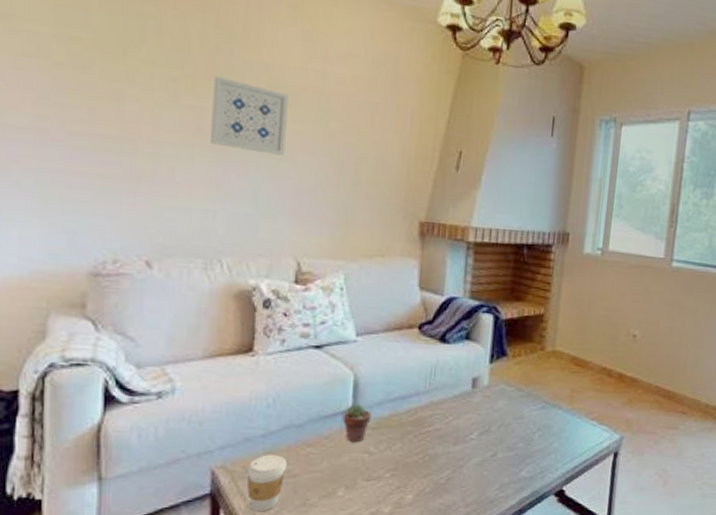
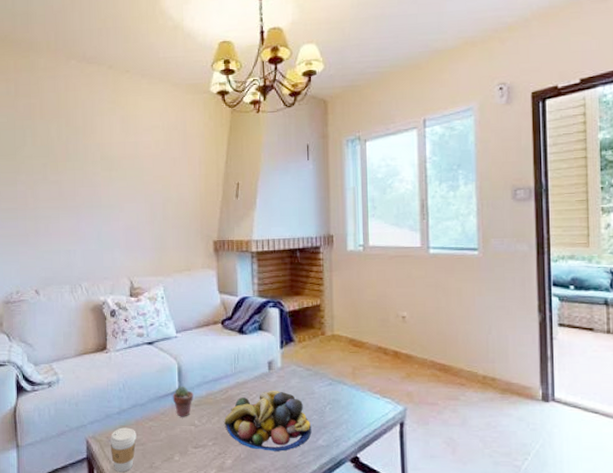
wall art: present [211,75,288,155] -> none [67,157,116,206]
fruit bowl: none [408,412,516,484] -> present [224,390,312,452]

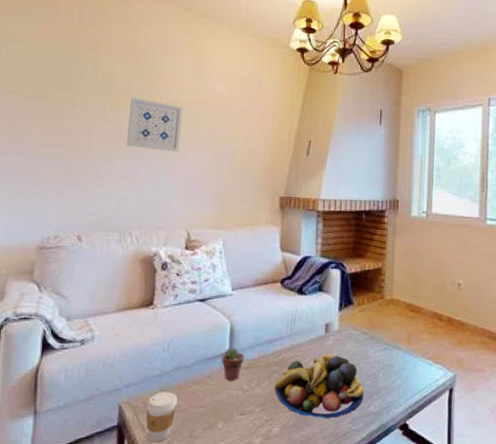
wall art: none [67,157,116,206] -> present [127,97,182,152]

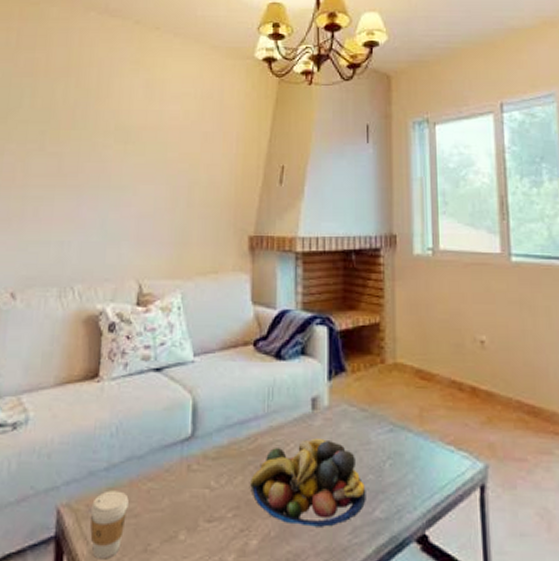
wall art: present [127,97,182,152] -> none [68,125,132,186]
potted succulent: present [221,347,245,381] -> none [182,430,211,476]

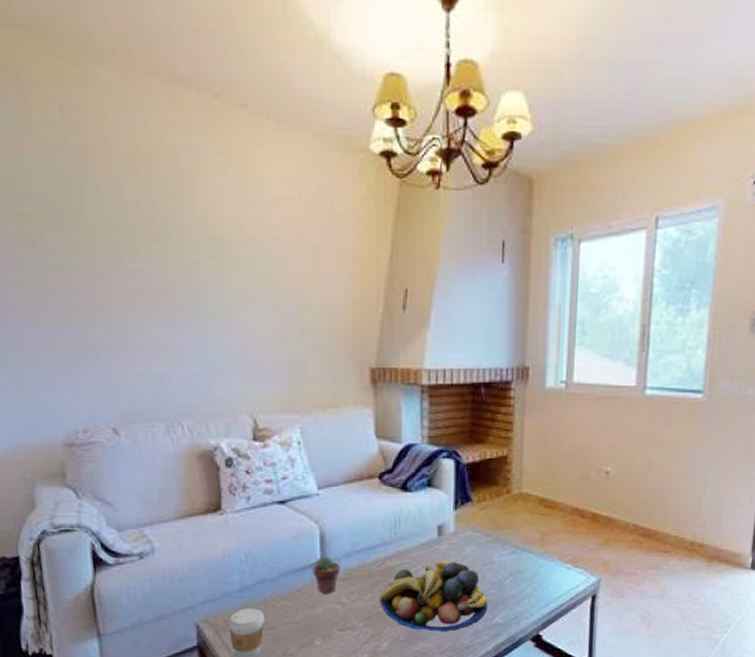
potted succulent: none [182,430,211,476] -> present [312,556,340,594]

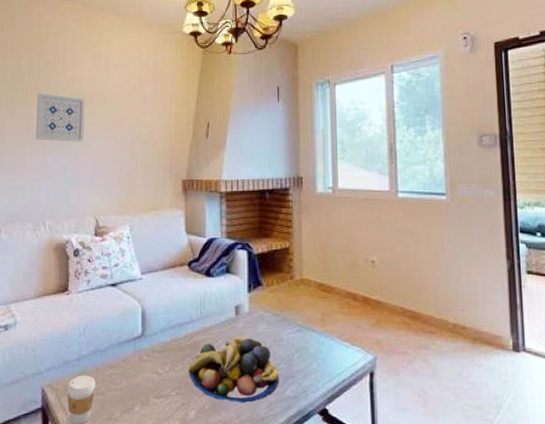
wall art: none [153,235,230,311] -> present [36,93,85,142]
potted succulent: present [312,556,340,594] -> none [135,331,157,364]

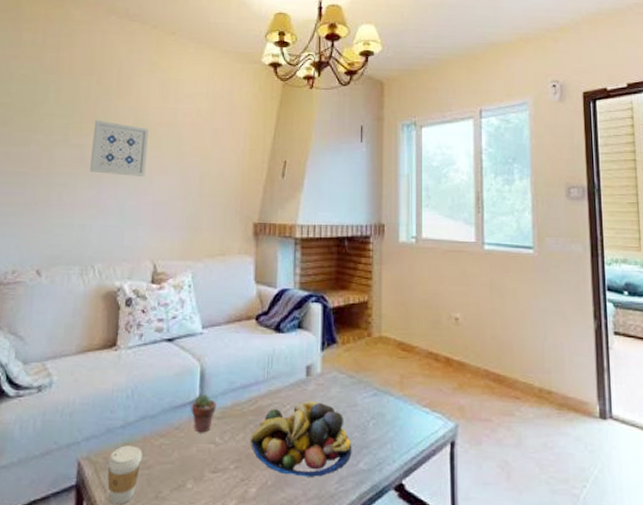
potted succulent: none [135,331,157,364] -> present [191,393,216,433]

